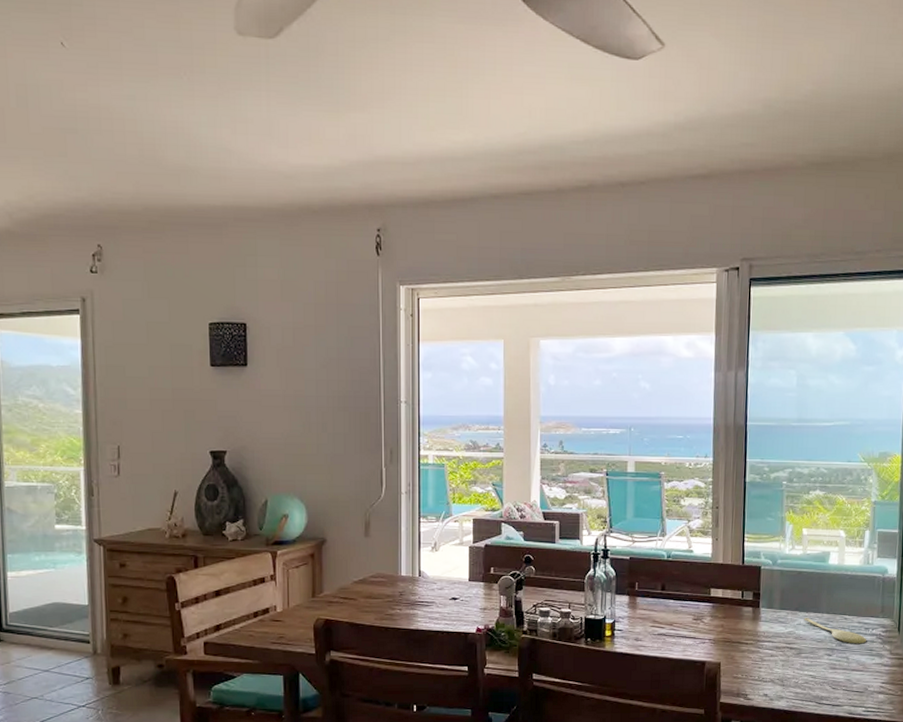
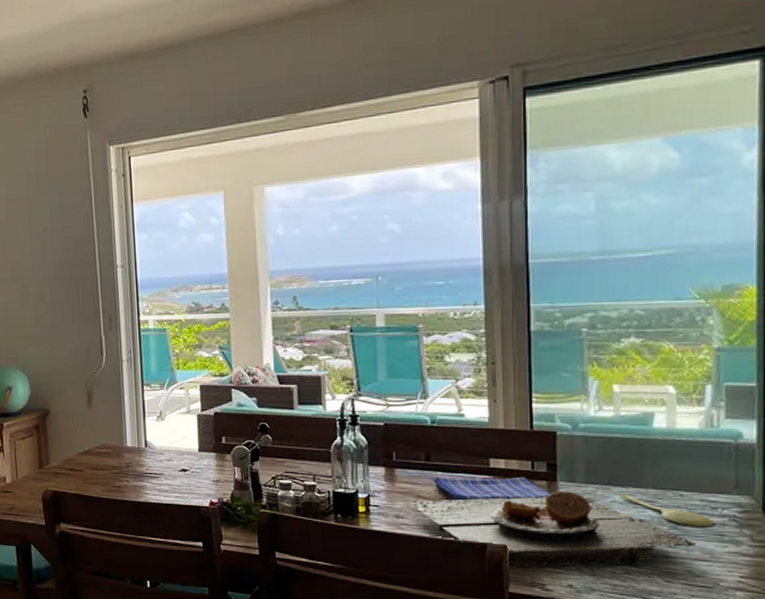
plate: none [647,616,854,681] -> present [409,491,697,568]
dish towel: none [666,604,755,625] -> present [432,476,552,501]

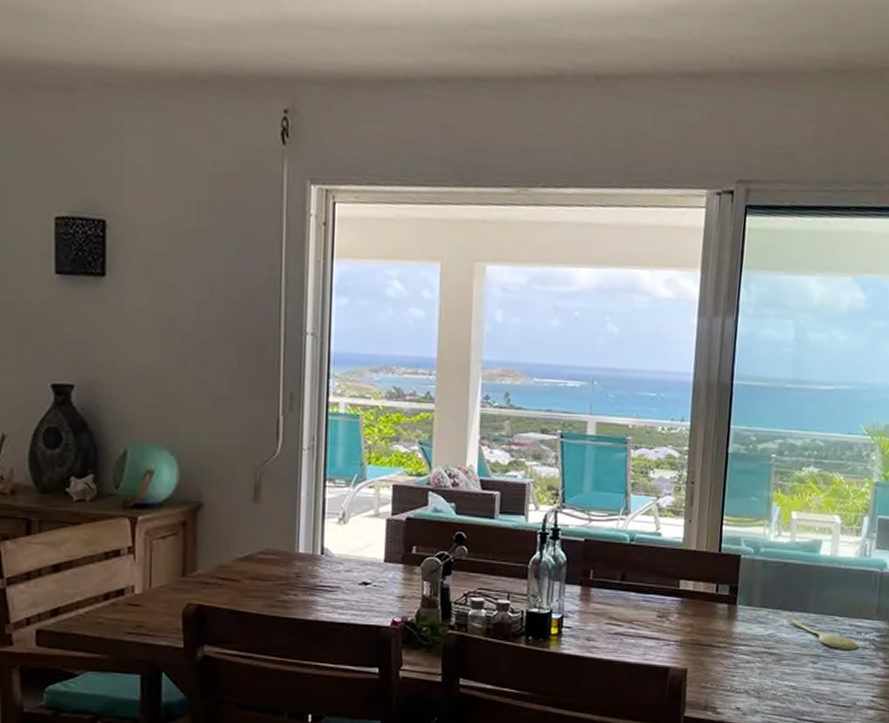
plate: present [409,491,697,568] -> none [601,615,843,691]
dish towel: present [432,476,552,501] -> none [625,597,731,624]

